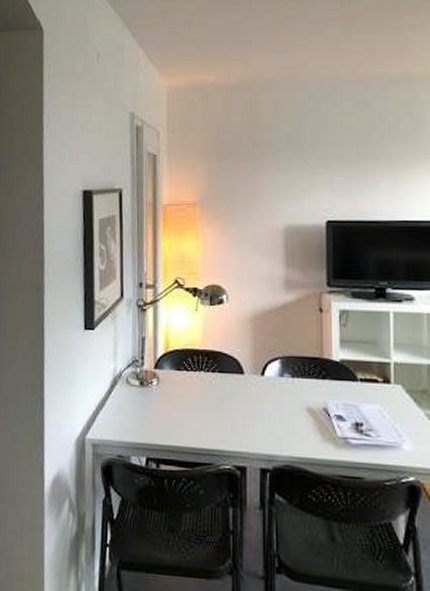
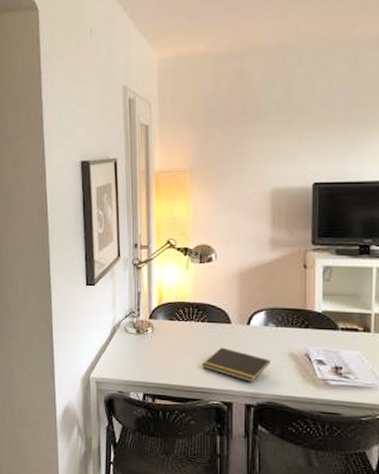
notepad: none [213,401,287,442] -> present [202,347,270,382]

